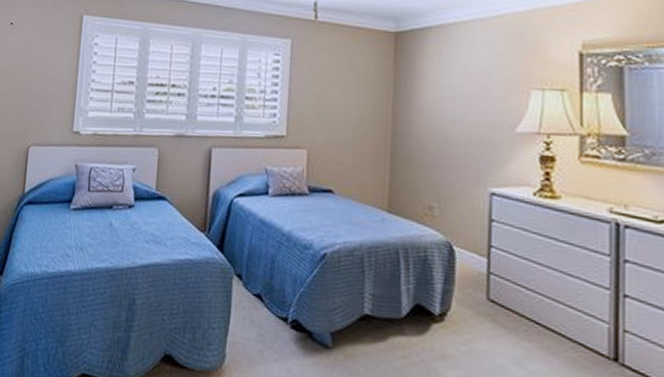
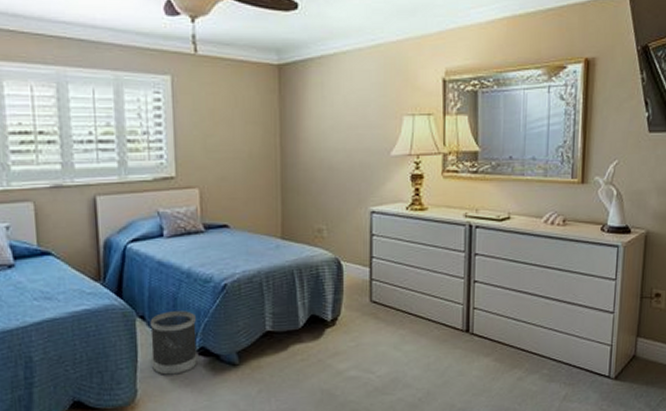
wastebasket: none [243,274,292,347] -> present [150,311,197,375]

